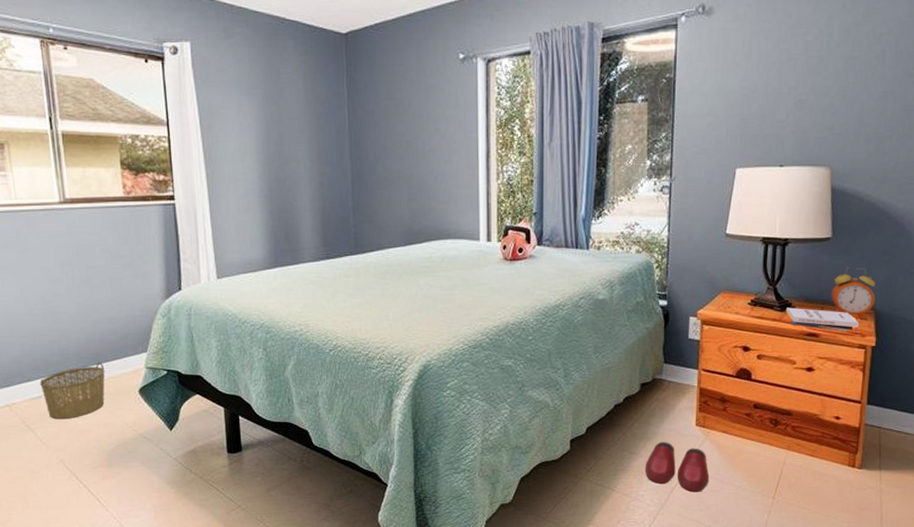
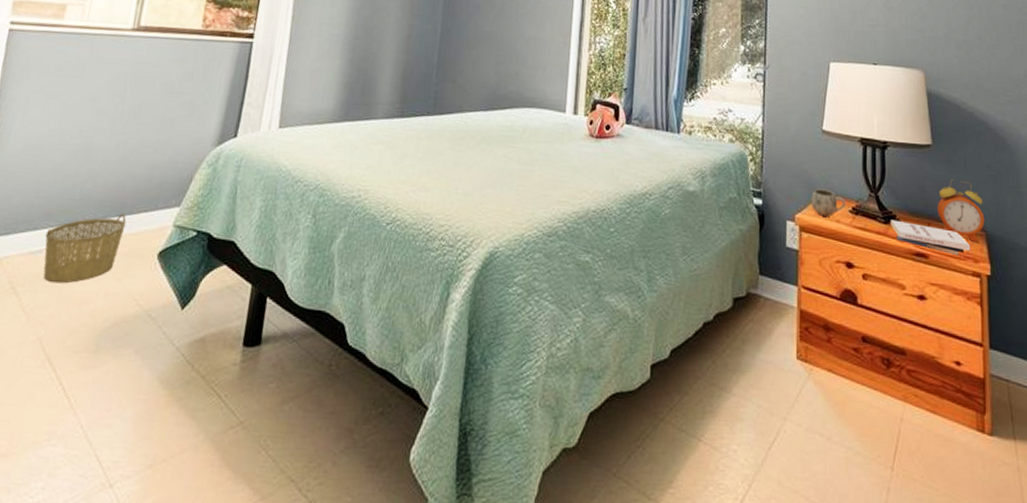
slippers: present [645,442,709,492] -> none [738,377,813,452]
mug: none [713,286,745,310] -> present [811,188,845,217]

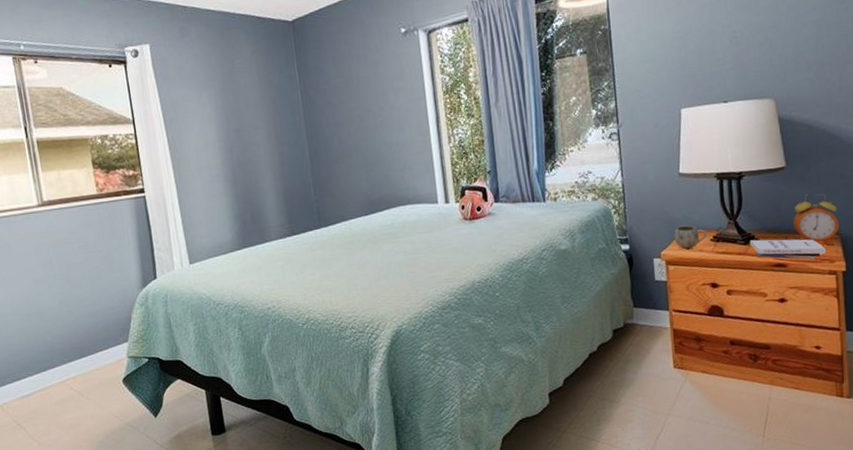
basket: present [43,213,127,284] -> none [28,355,91,416]

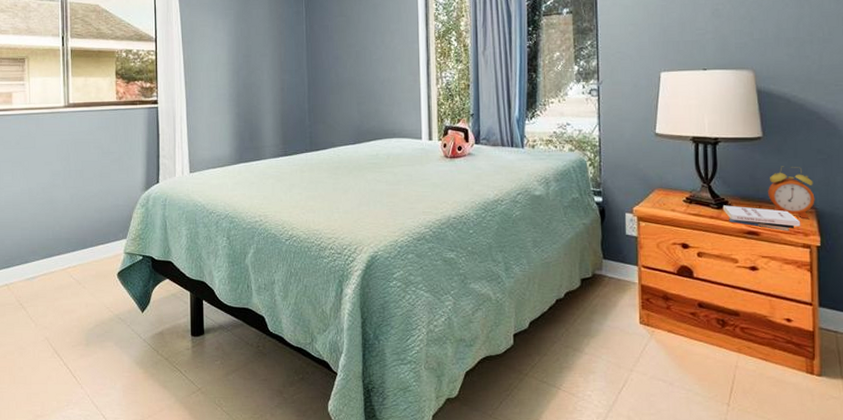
mug: present [674,225,707,249] -> none [647,184,680,207]

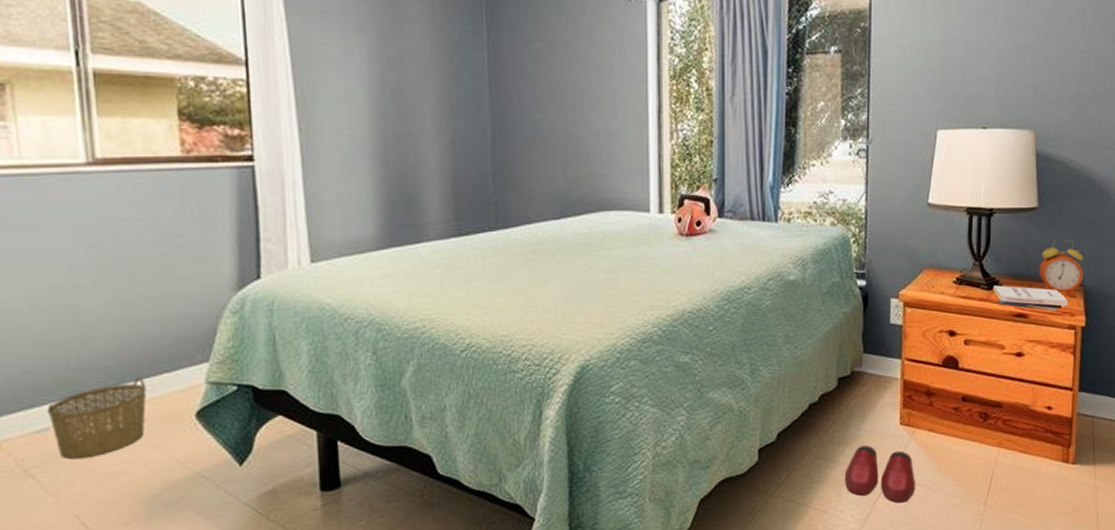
basket: none [35,247,90,299] -> present [47,377,147,460]
slippers: none [590,340,657,395] -> present [844,445,915,503]

